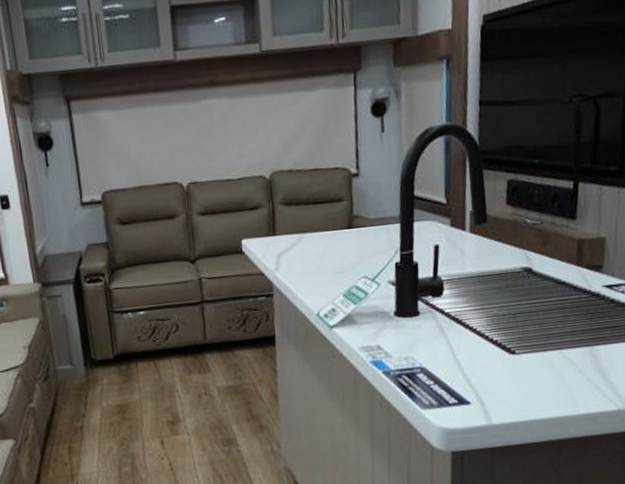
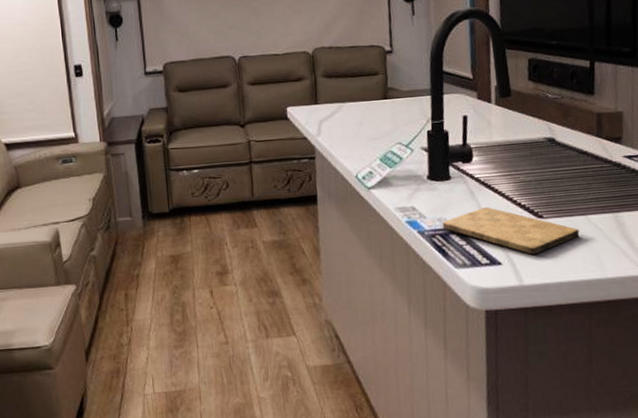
cutting board: none [409,343,553,393] -> present [442,206,580,255]

